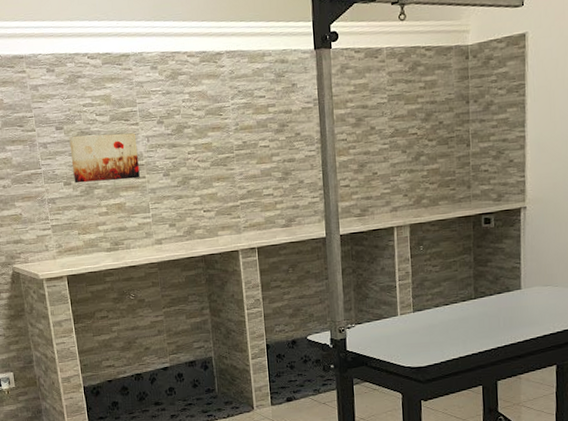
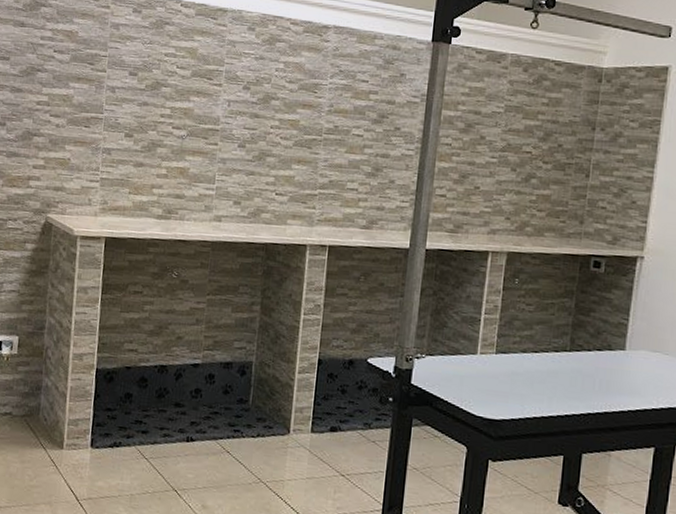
wall art: present [69,133,140,183] -> none [137,84,217,144]

